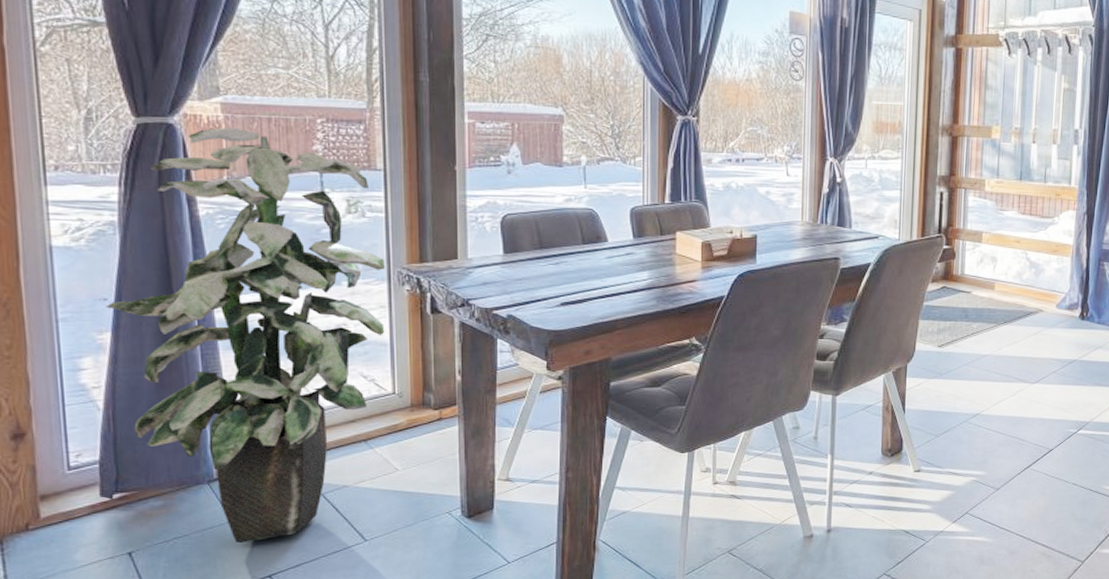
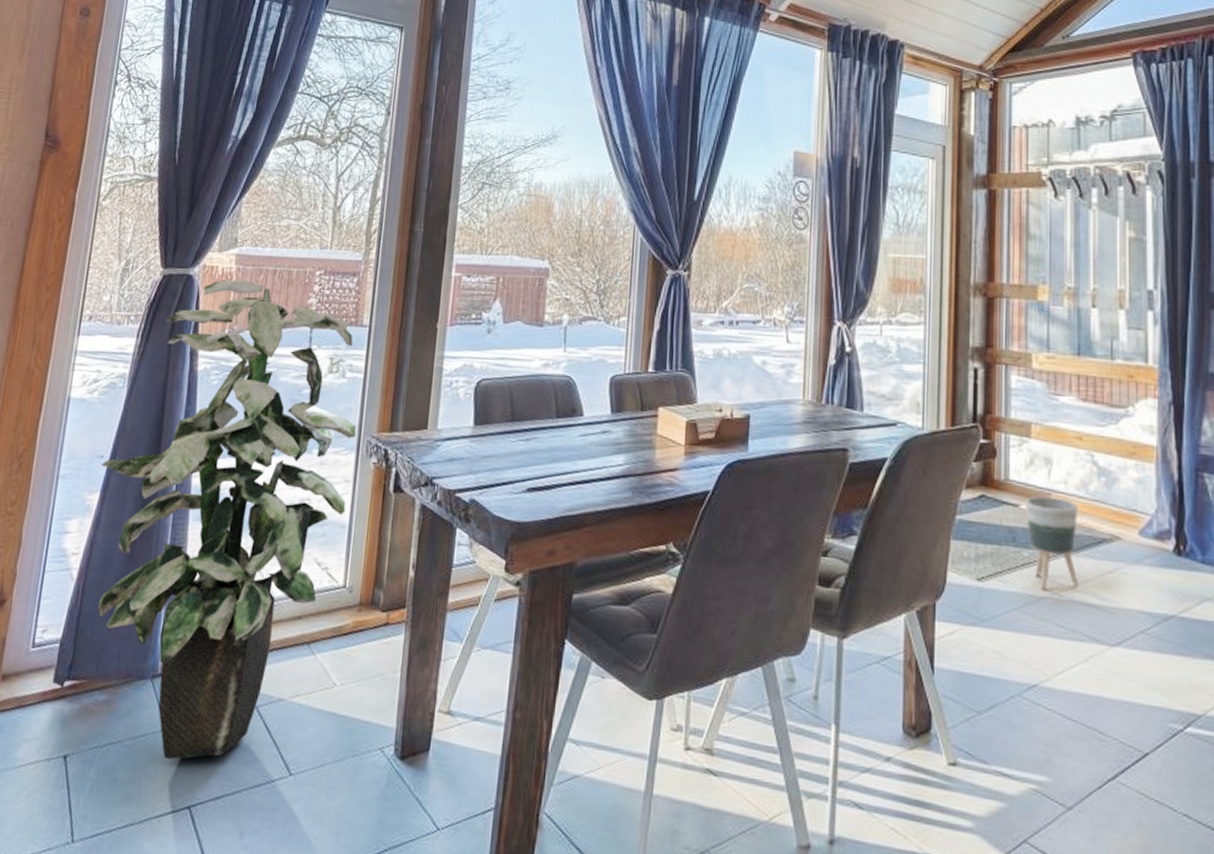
planter: none [976,284,1015,351] -> present [1025,496,1079,591]

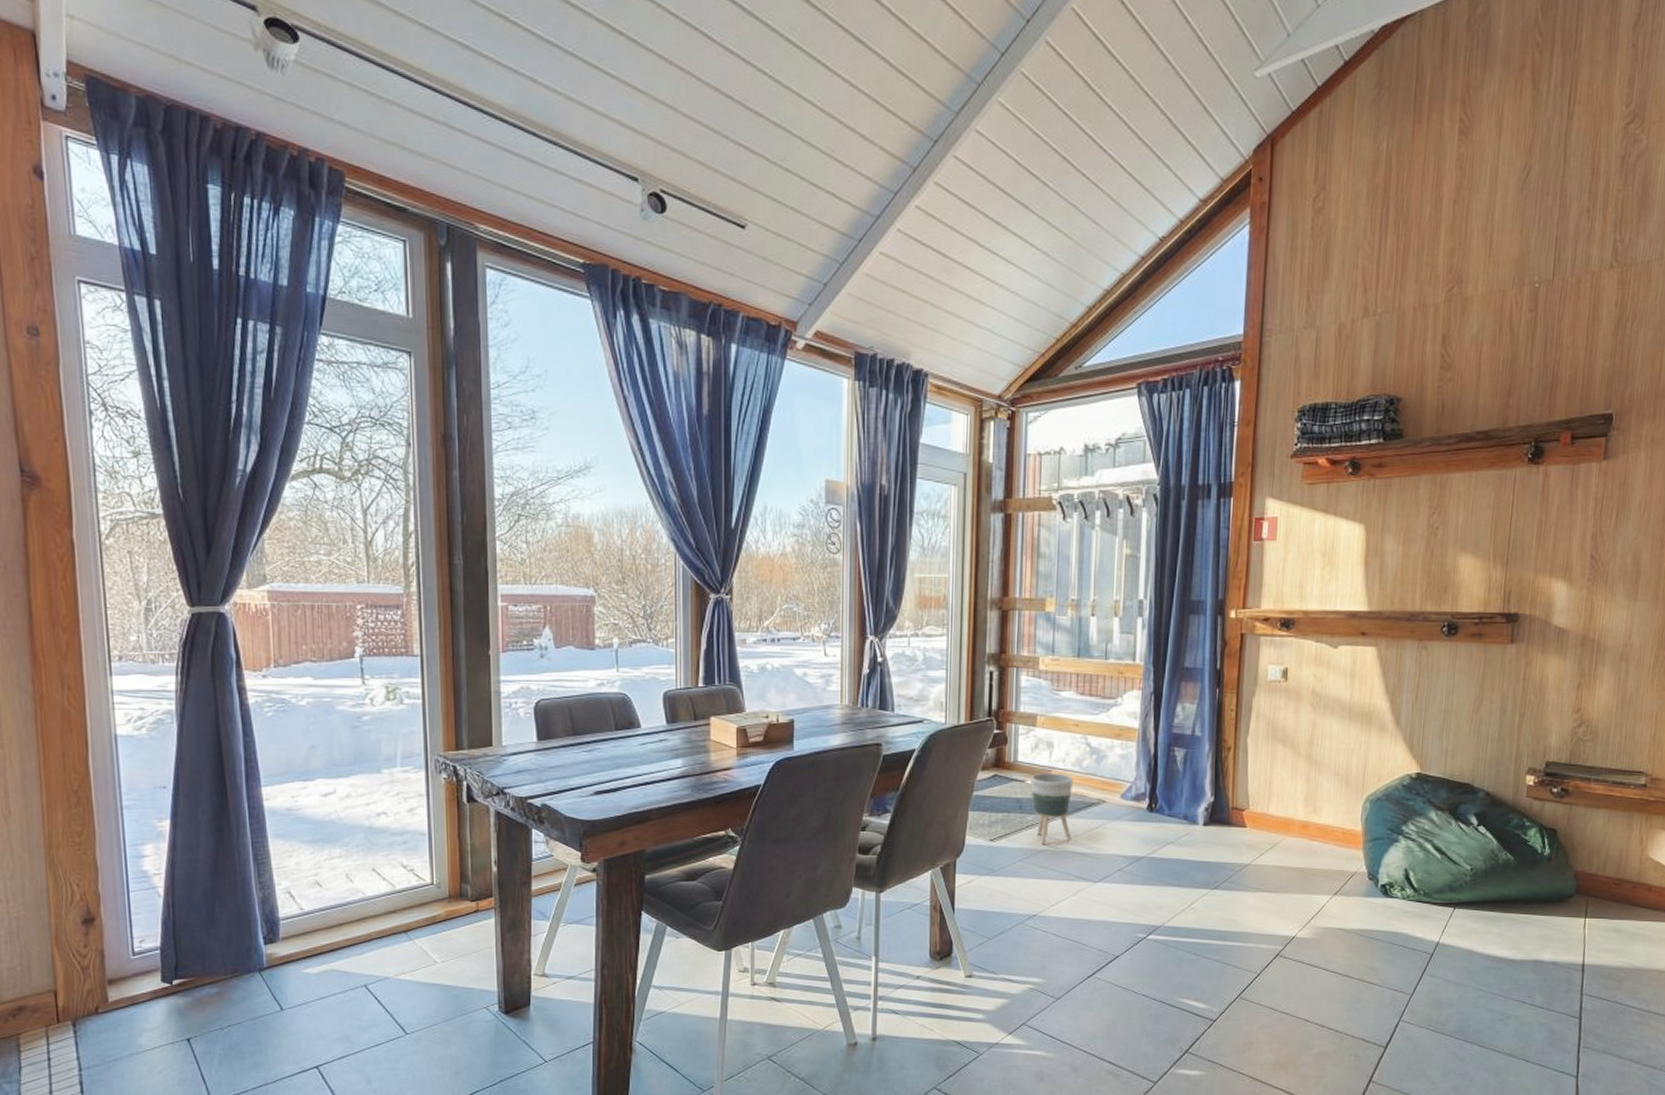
indoor plant: present [97,279,356,759] -> none [165,615,423,1032]

